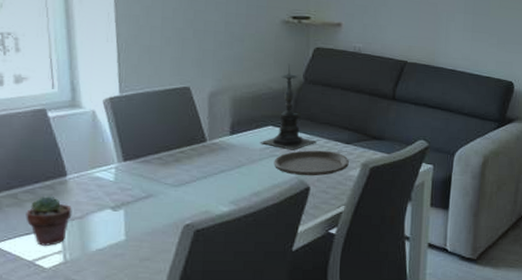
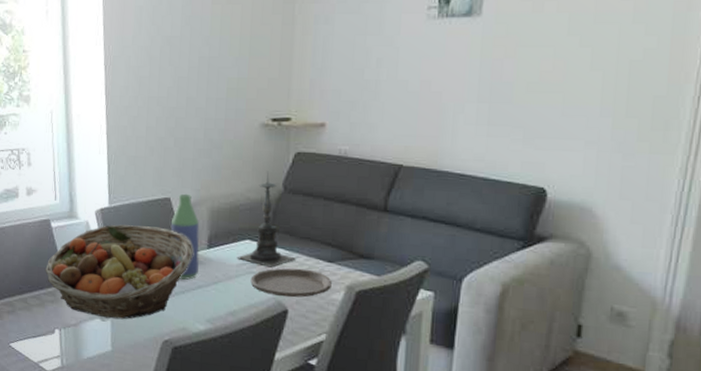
potted succulent: present [26,195,72,247] -> none [33,302,69,351]
fruit basket: none [41,113,215,208] -> present [45,224,193,320]
bottle: none [191,83,222,165] -> present [171,193,200,280]

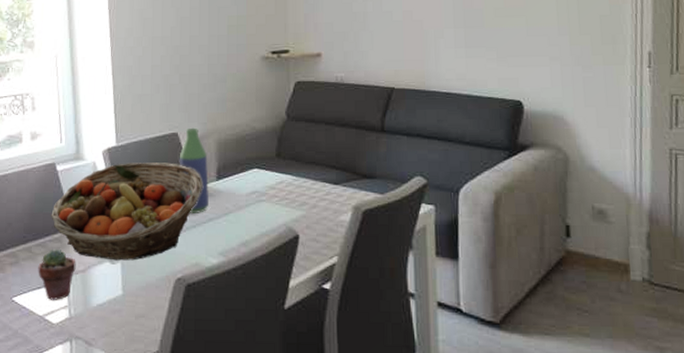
potted succulent: none [33,302,69,351] -> present [38,248,76,301]
candle holder: present [236,171,297,268] -> none [246,100,304,194]
plate: present [250,268,332,298] -> none [260,193,339,223]

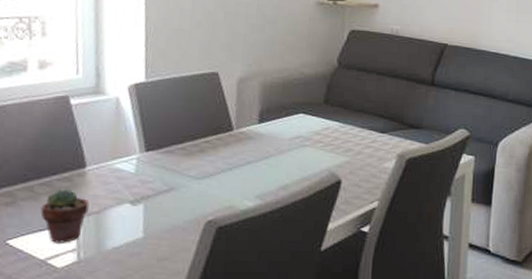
fruit basket: present [51,163,203,261] -> none [60,100,243,203]
bottle: present [180,127,209,213] -> none [218,68,251,156]

